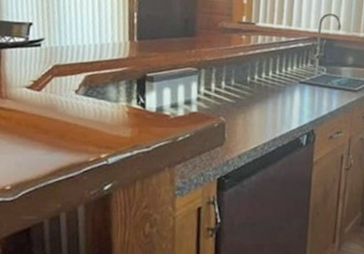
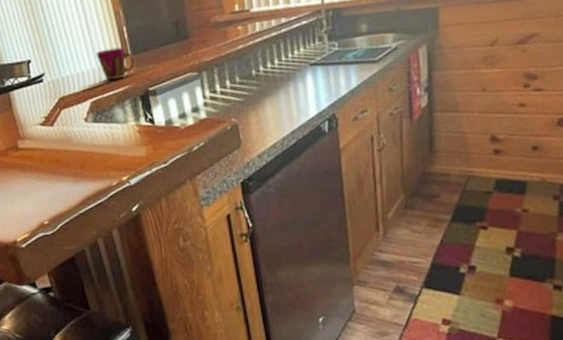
cup: none [101,29,140,60] -> present [96,47,136,81]

